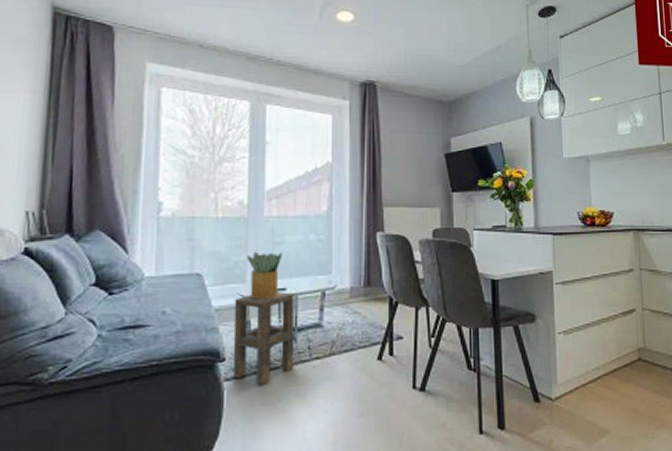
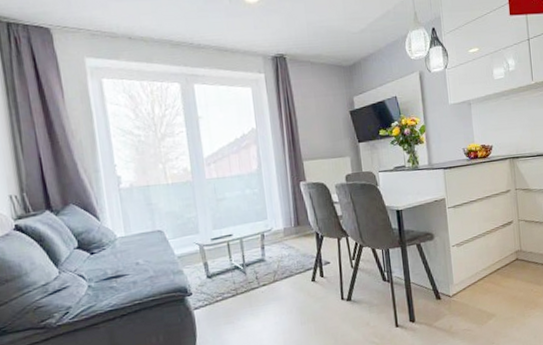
side table: present [233,292,295,385] -> none [192,237,247,310]
potted plant: present [246,251,283,299] -> none [196,206,226,246]

